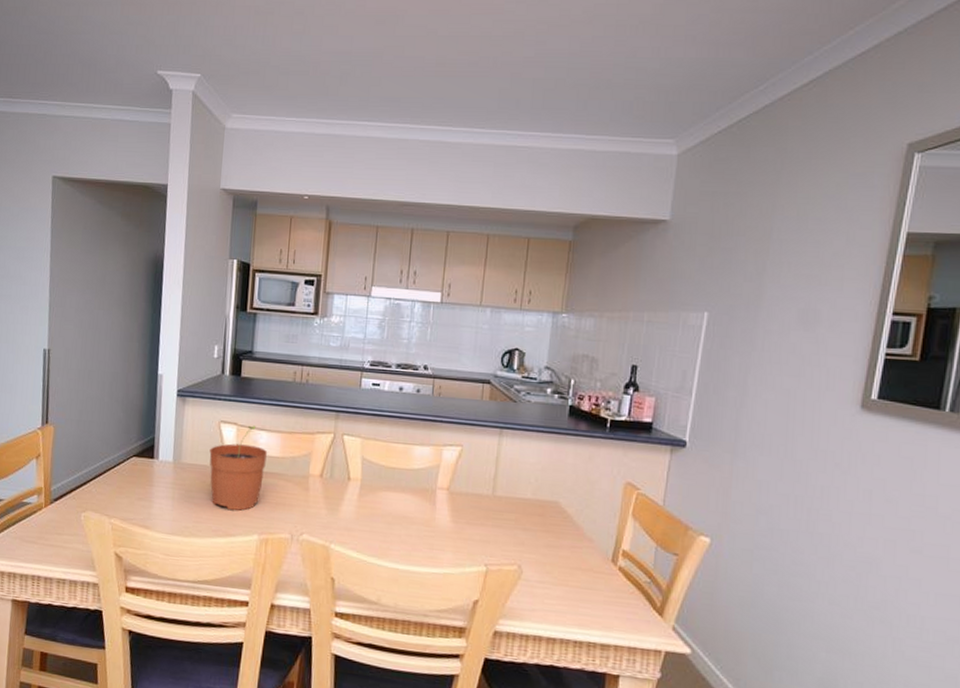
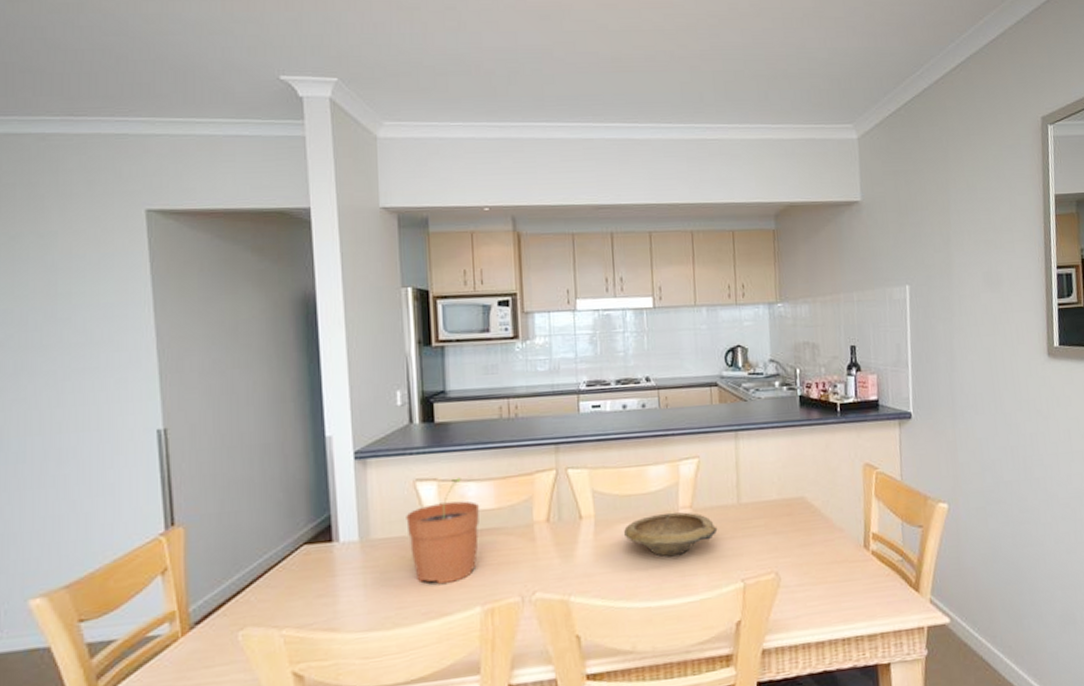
bowl: none [385,489,470,530] -> present [624,512,718,558]

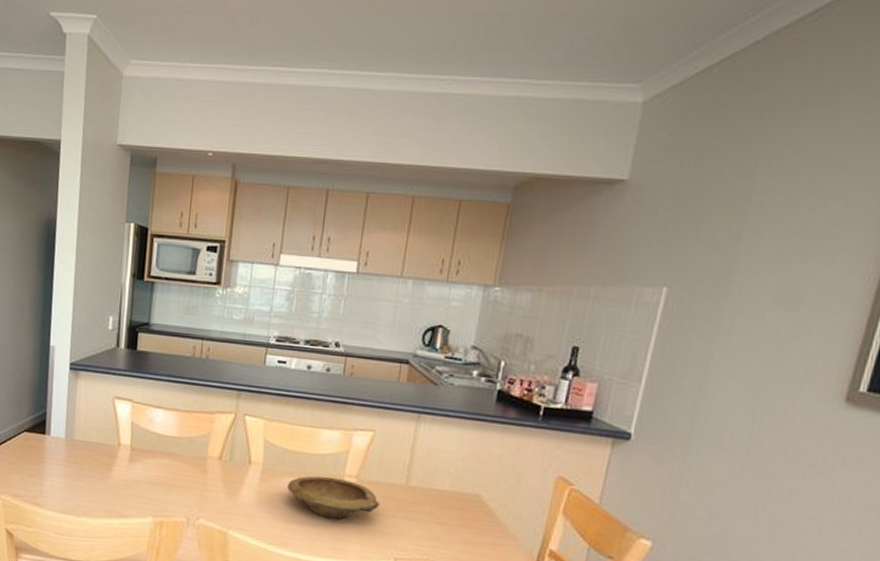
plant pot: present [406,477,480,585] -> none [103,402,164,492]

